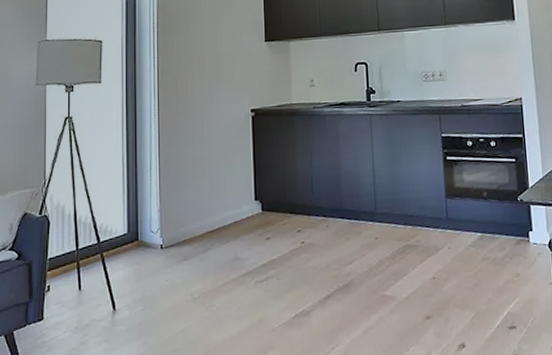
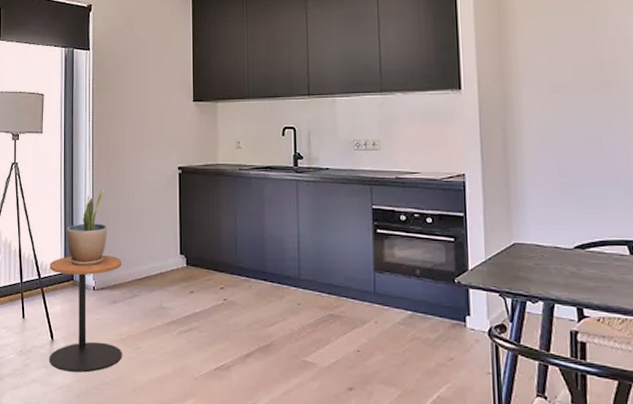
side table: none [110,209,194,343] -> present [49,255,122,373]
potted plant: none [129,137,176,224] -> present [66,188,107,266]

